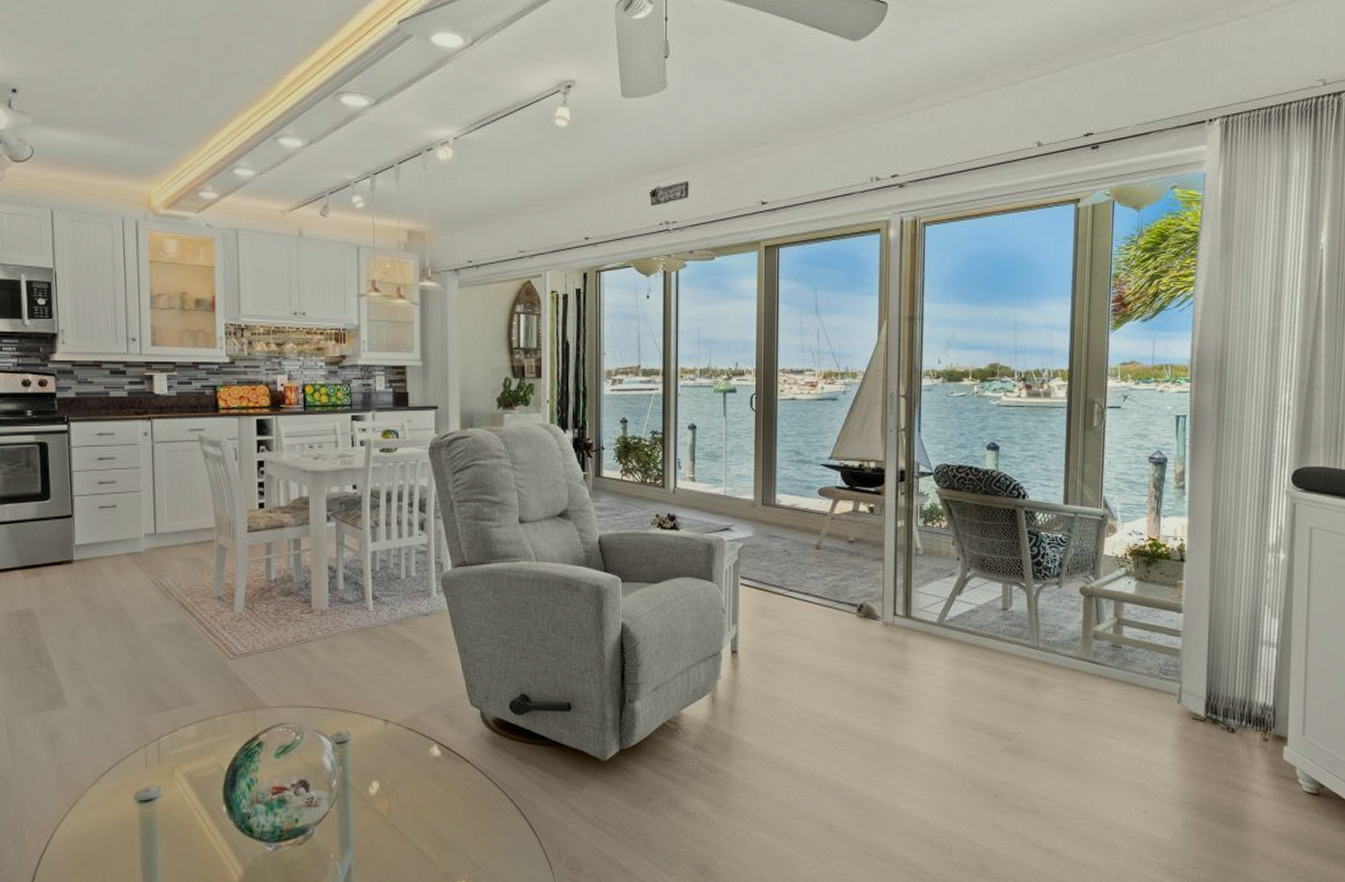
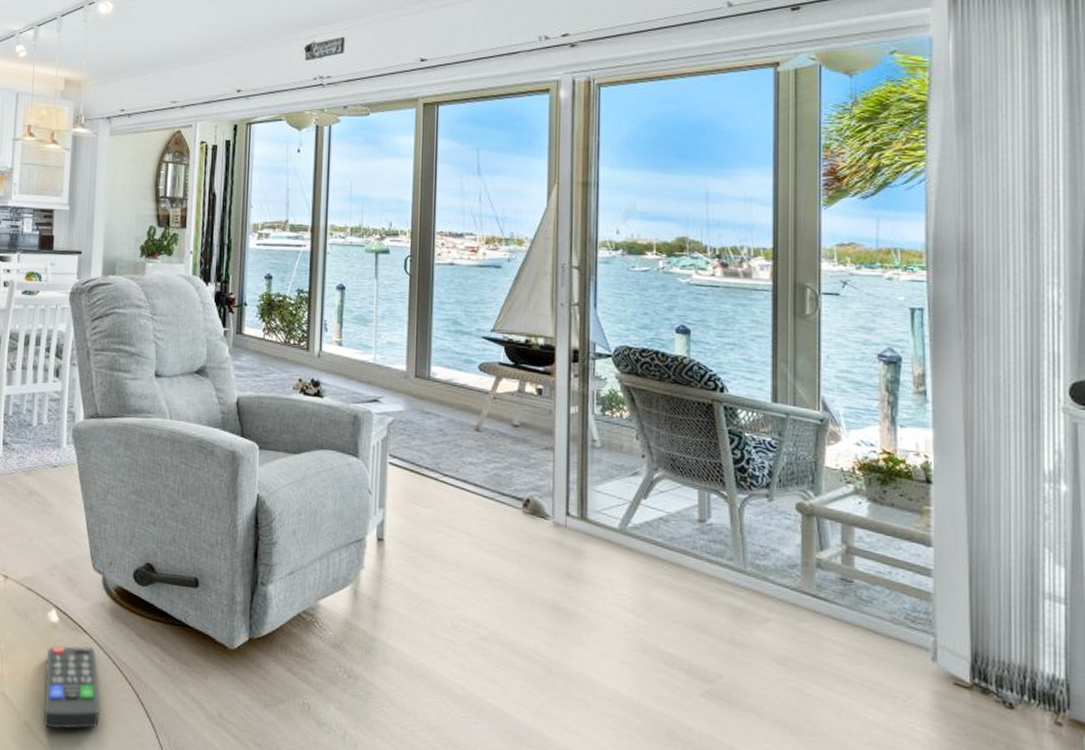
remote control: none [431,774,485,849] -> present [43,645,100,729]

